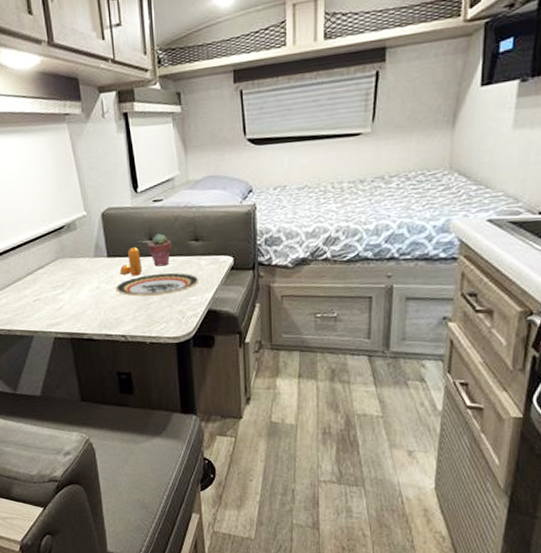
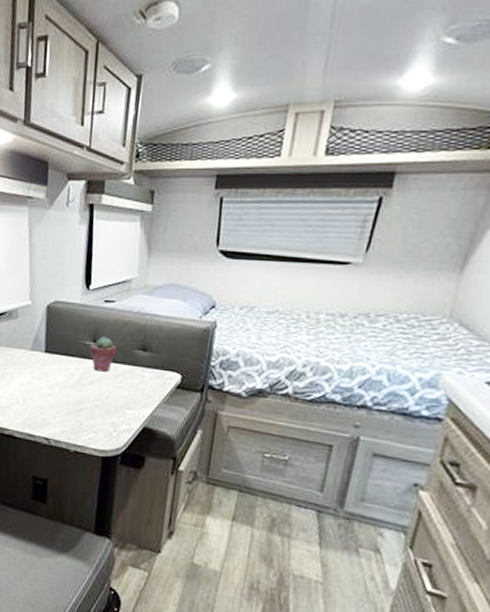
plate: present [115,273,199,297] -> none [47,378,140,403]
pepper shaker: present [120,247,142,276] -> none [56,346,81,378]

